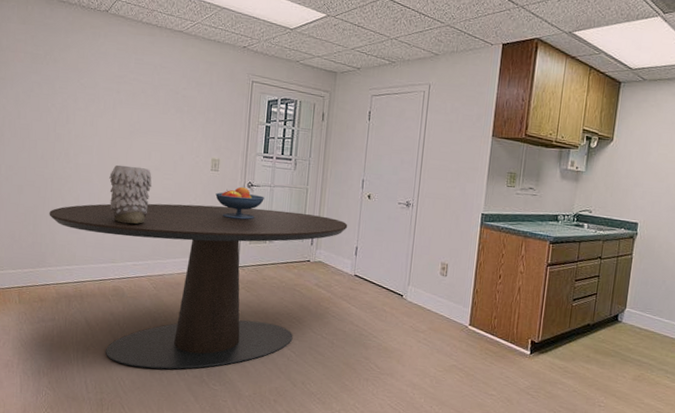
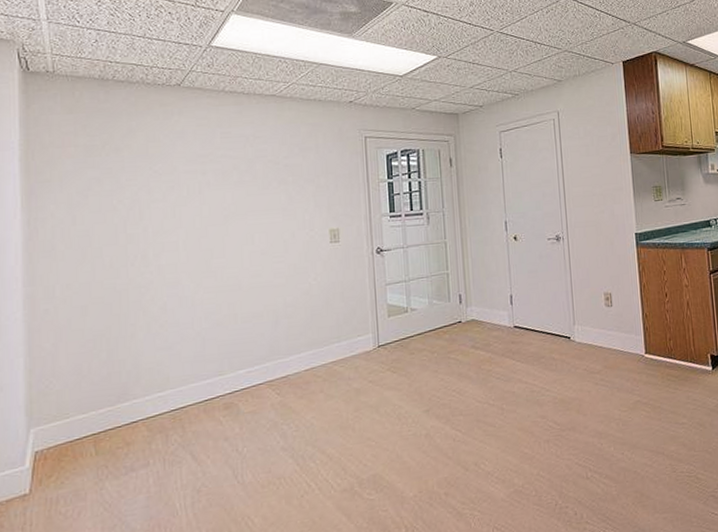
dining table: present [49,203,348,370] -> none [127,269,498,500]
vase: present [109,165,152,224] -> none [203,254,260,326]
fruit bowl: present [215,186,264,220] -> none [339,254,398,293]

